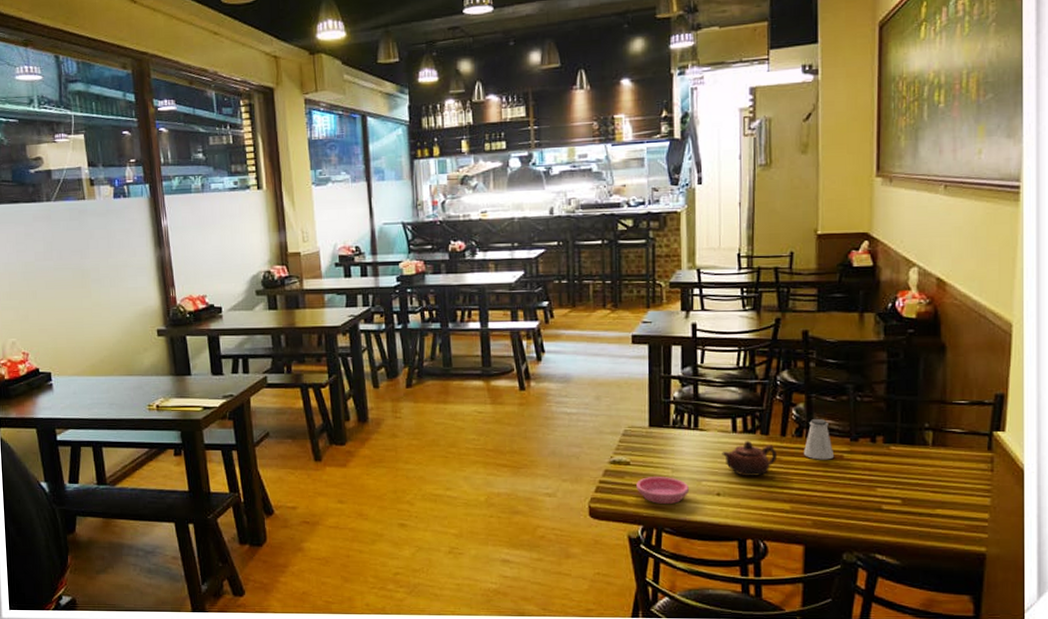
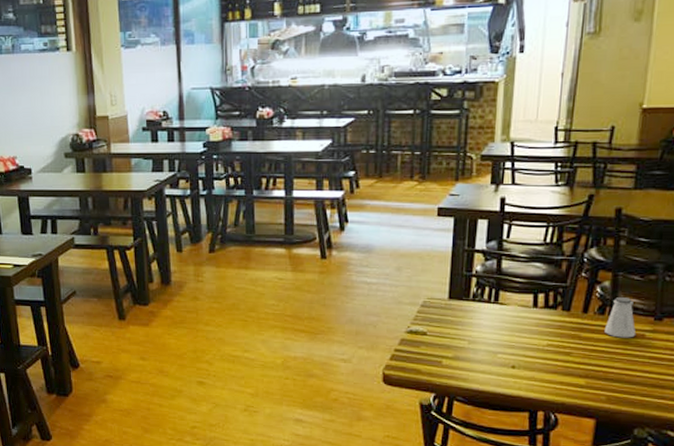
saucer: present [636,477,689,504] -> none [431,347,484,374]
teapot: present [722,441,778,476] -> none [520,316,578,351]

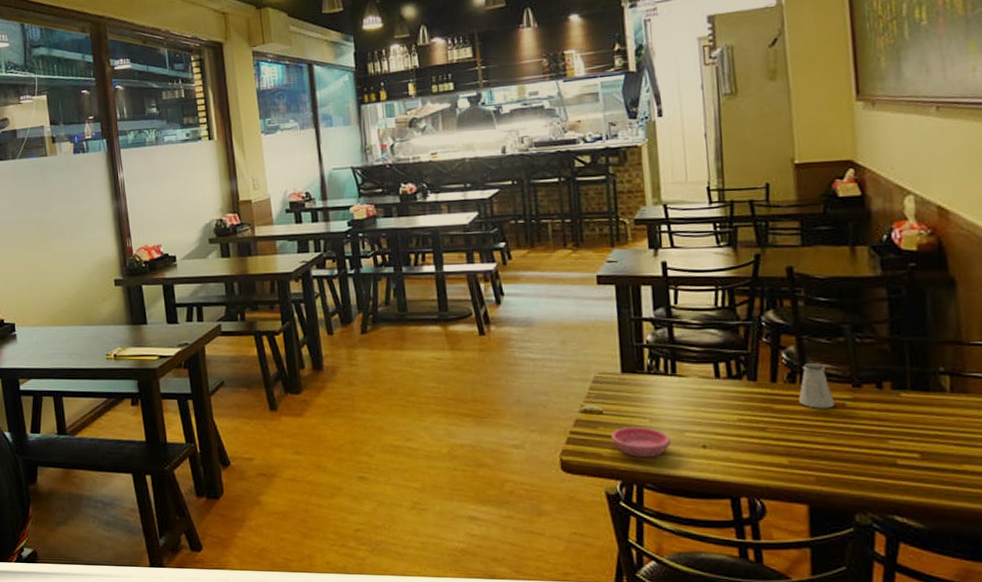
saucer: none [431,347,484,374] -> present [611,427,670,457]

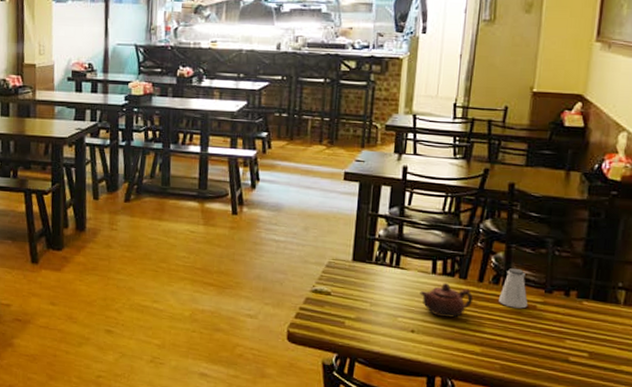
saucer: present [611,427,670,457] -> none [335,308,385,336]
teapot: none [705,388,769,427] -> present [419,283,474,318]

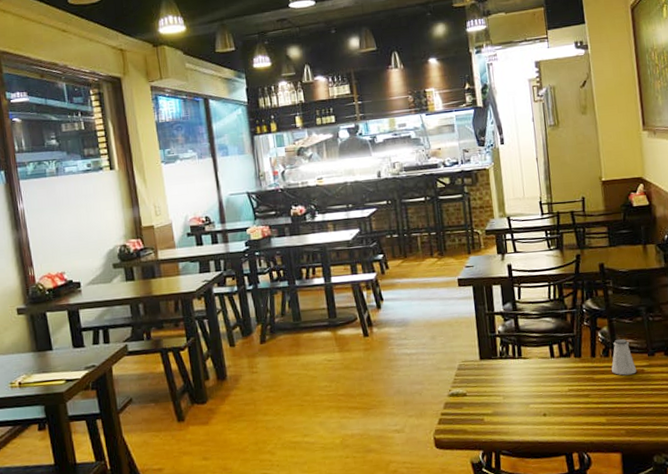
teapot: present [419,283,474,318] -> none [544,364,591,396]

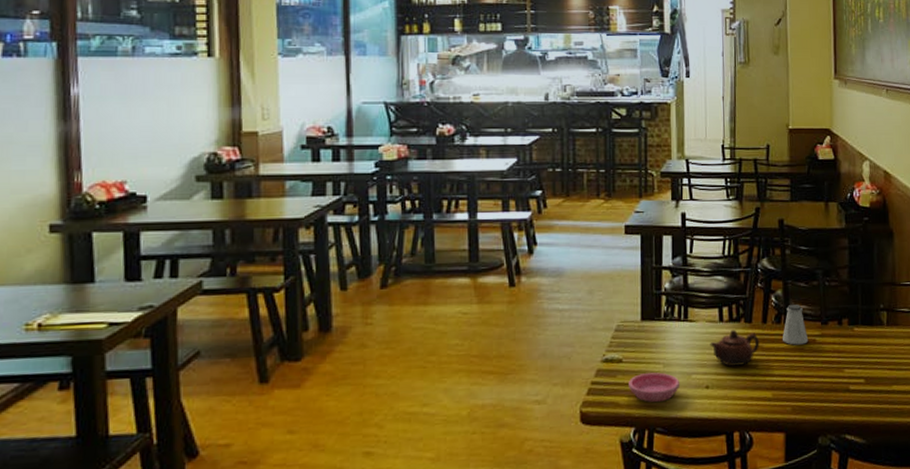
saucer: none [473,403,519,429] -> present [629,372,679,402]
teapot: none [544,364,591,396] -> present [710,330,760,367]

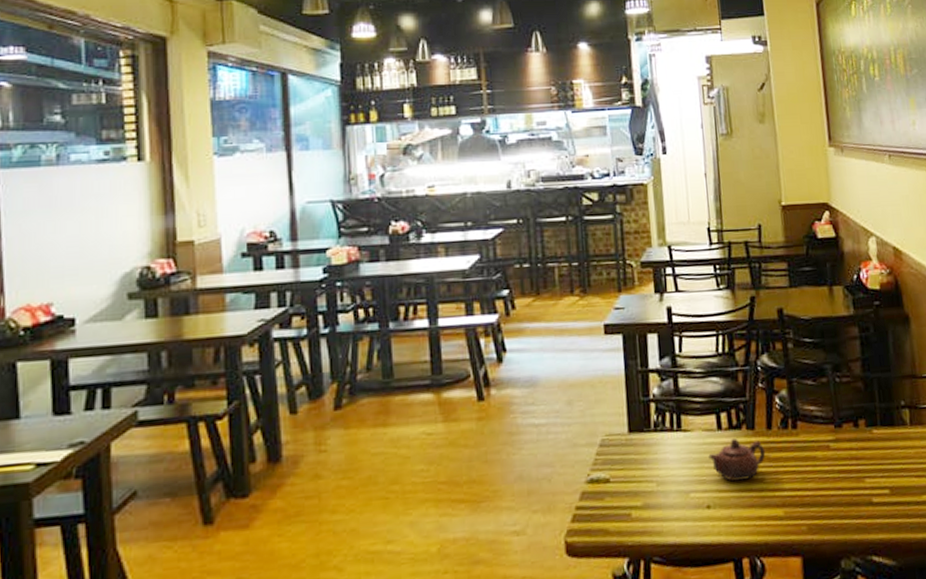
saucer: present [629,372,679,402] -> none [618,492,677,528]
saltshaker: present [783,304,809,345] -> none [791,405,822,453]

